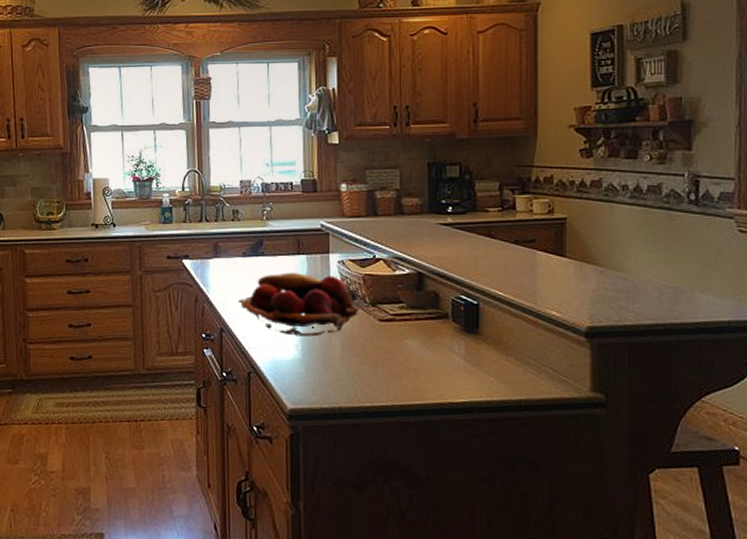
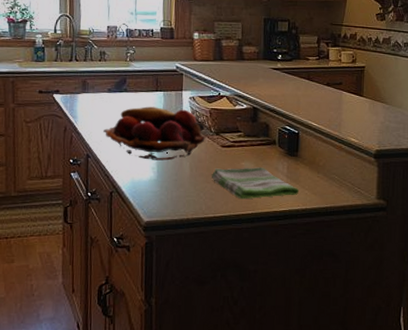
dish towel: none [367,346,483,386] -> present [211,167,300,200]

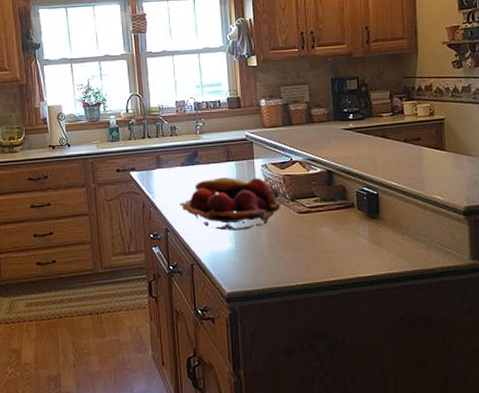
dish towel: present [211,167,300,200] -> none [289,232,384,266]

